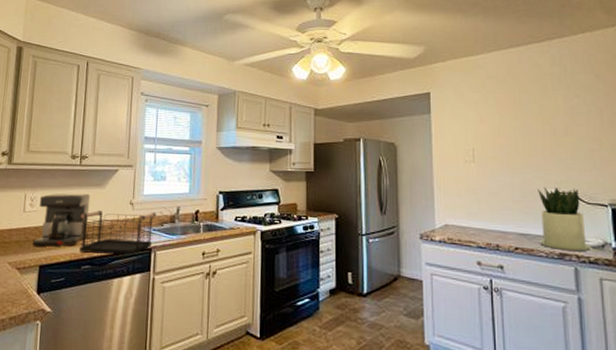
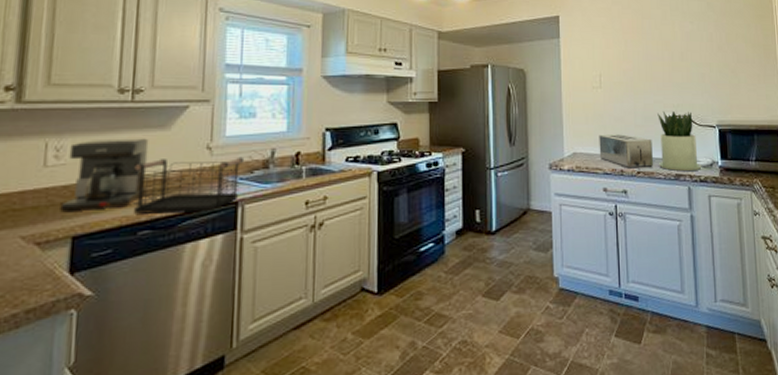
toaster: none [472,207,534,245] -> present [599,133,654,169]

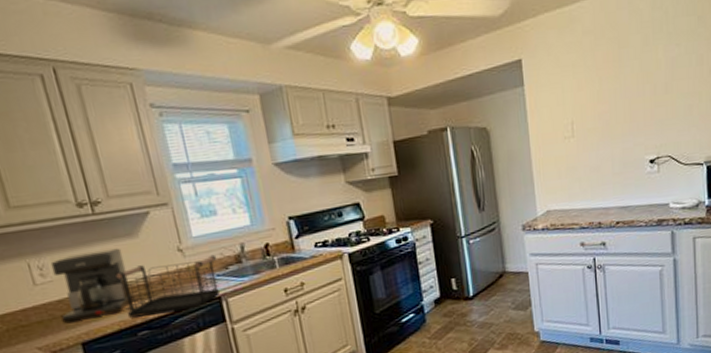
toaster: present [599,133,654,169] -> none [573,184,634,221]
planter: present [657,111,702,172] -> none [638,150,687,217]

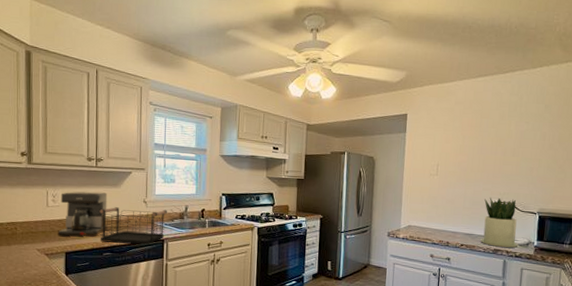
planter: none [638,150,687,217] -> present [479,198,519,248]

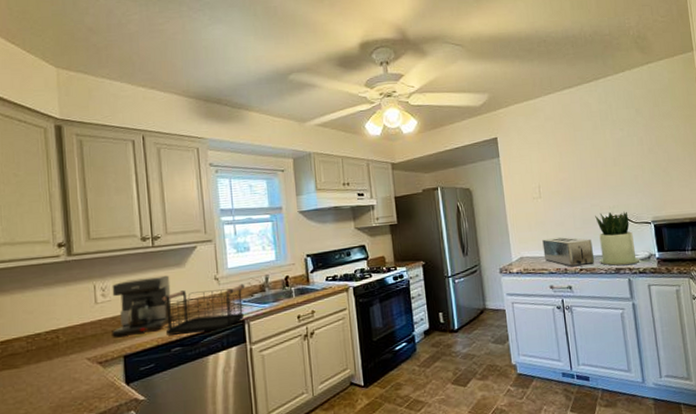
toaster: none [430,212,477,243] -> present [542,236,595,267]

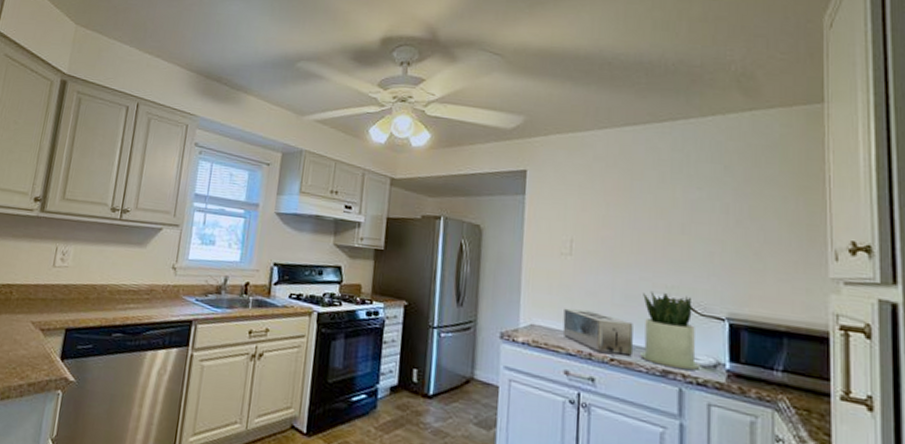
coffee maker: present [112,275,173,338] -> none [60,249,129,310]
dish rack: present [162,283,245,335] -> none [110,272,202,326]

